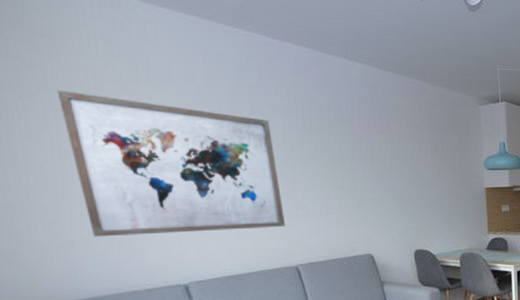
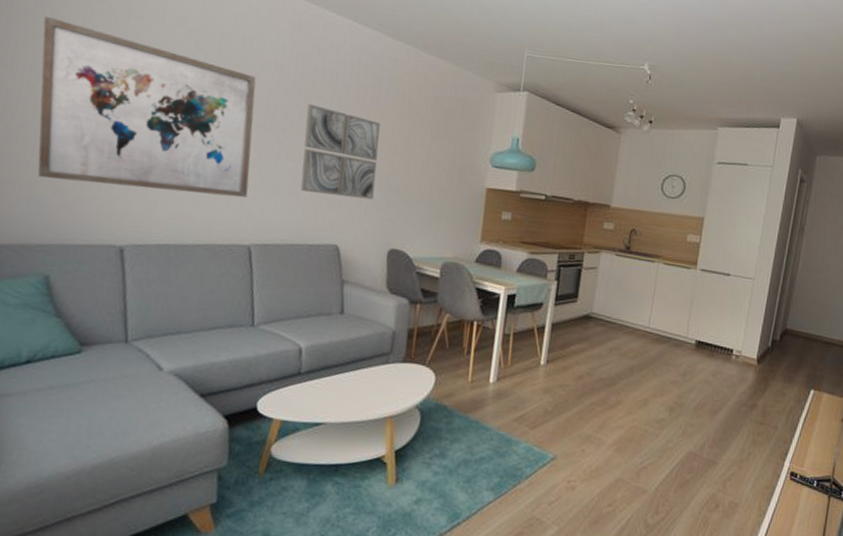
wall art: none [320,138,394,213] -> present [300,104,381,200]

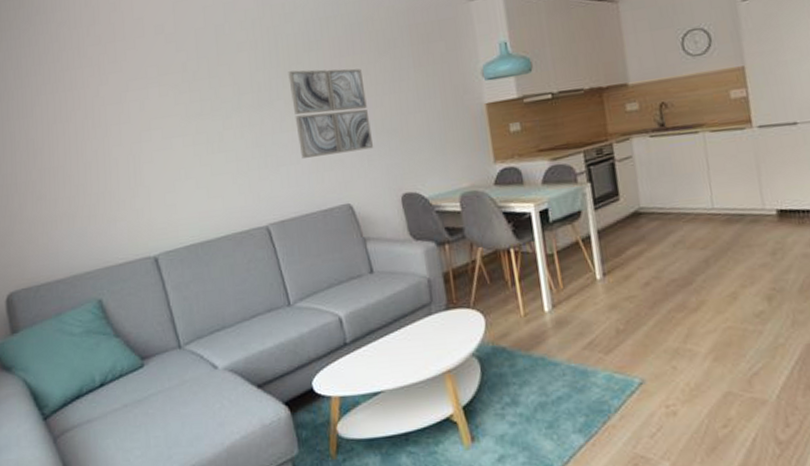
wall art: present [37,15,256,198] -> none [48,60,255,210]

